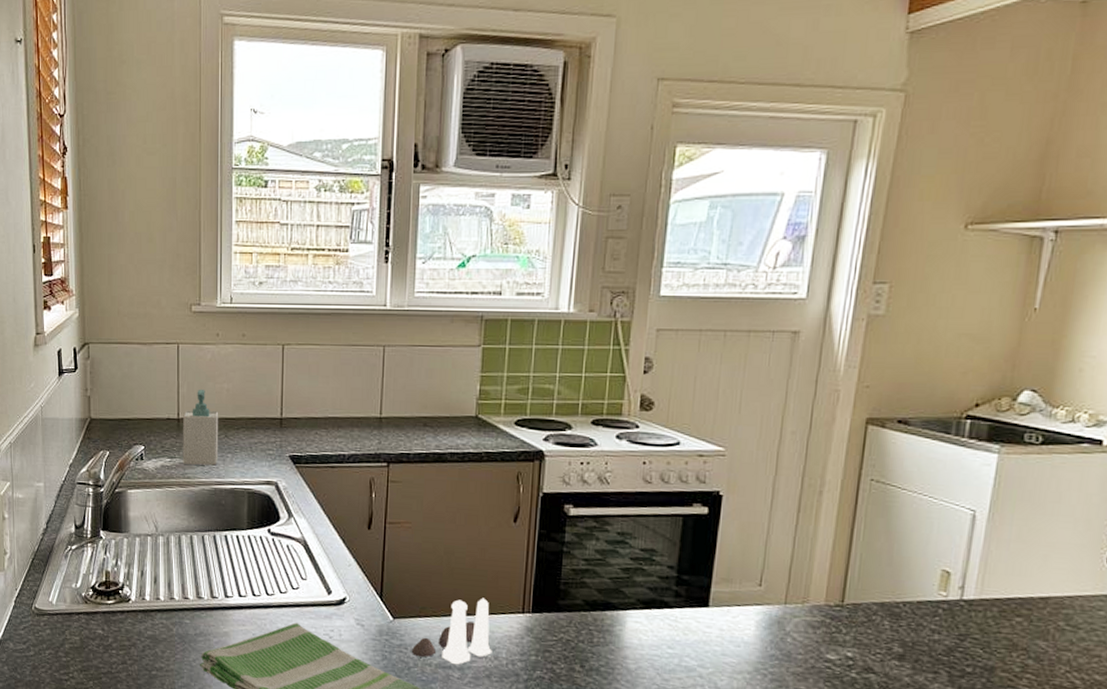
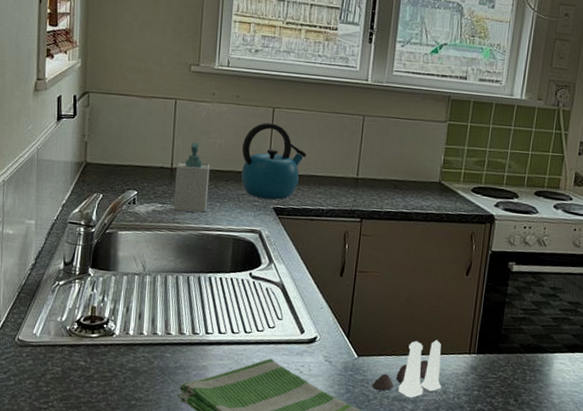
kettle: none [252,362,322,447] -> present [241,122,307,200]

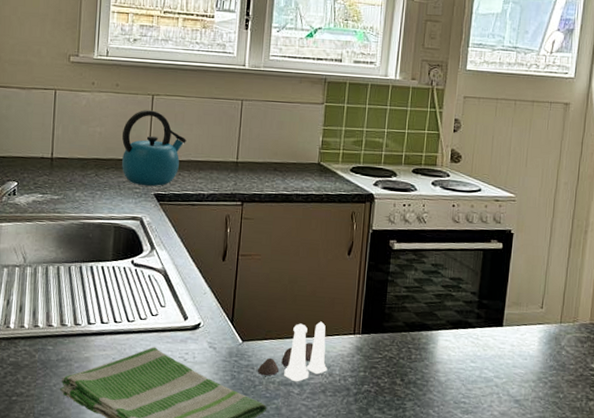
soap bottle: present [173,143,211,213] -> none [54,132,91,202]

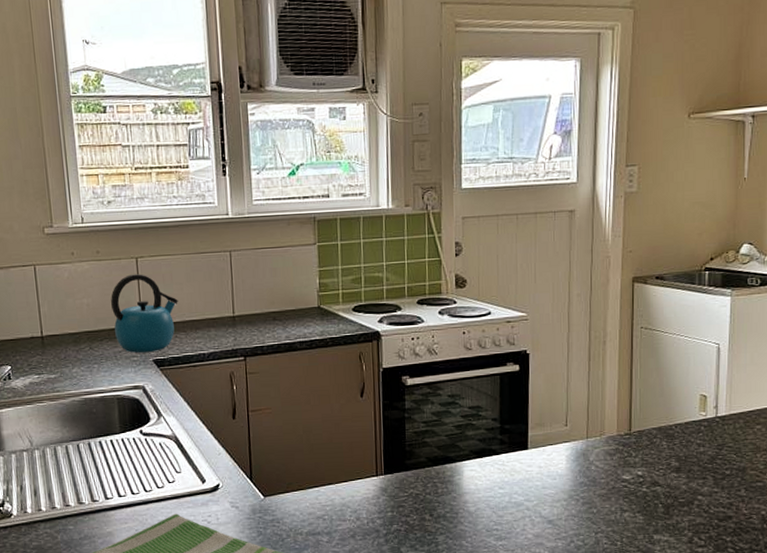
salt and pepper shaker set: present [257,321,328,382] -> none [283,467,354,531]

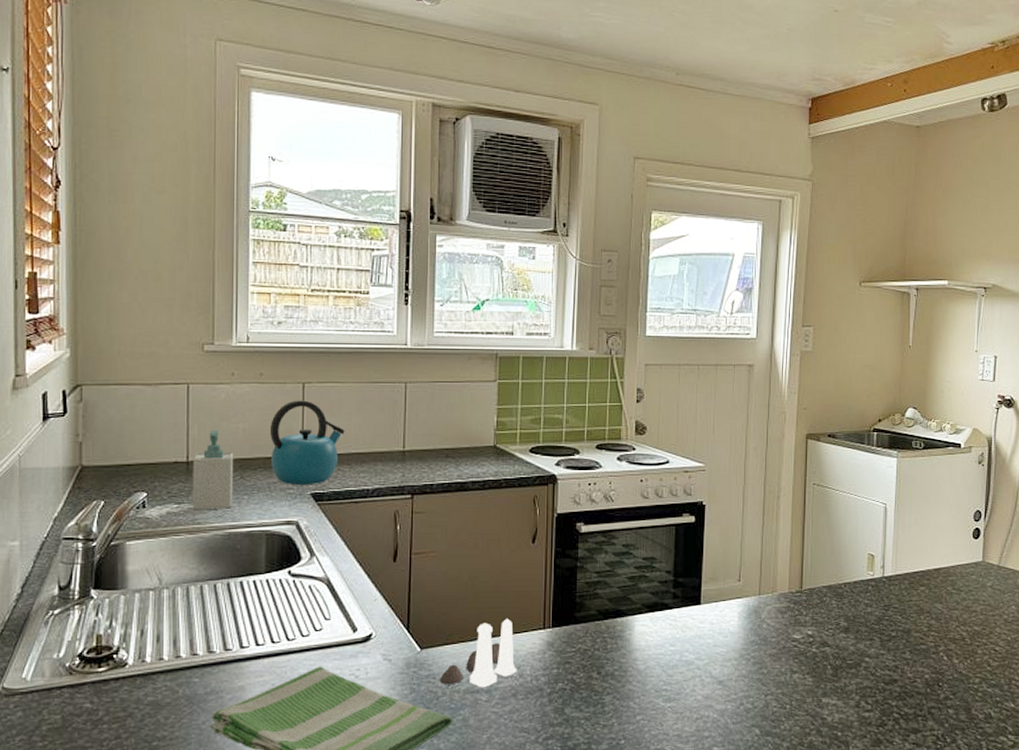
soap bottle: none [46,307,85,380] -> present [192,431,234,510]
salt and pepper shaker set: none [283,467,354,531] -> present [439,618,517,688]

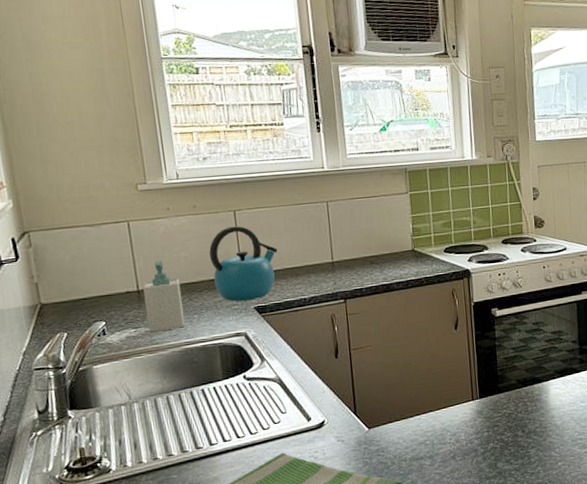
salt and pepper shaker set: present [439,618,517,688] -> none [387,395,454,456]

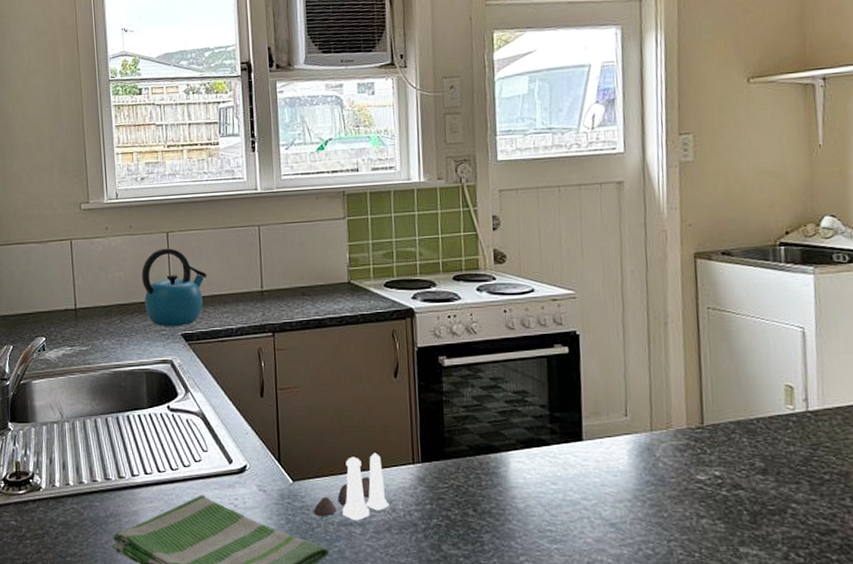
soap bottle: present [143,260,185,333] -> none [80,280,116,352]
salt and pepper shaker set: none [387,395,454,456] -> present [313,452,389,521]

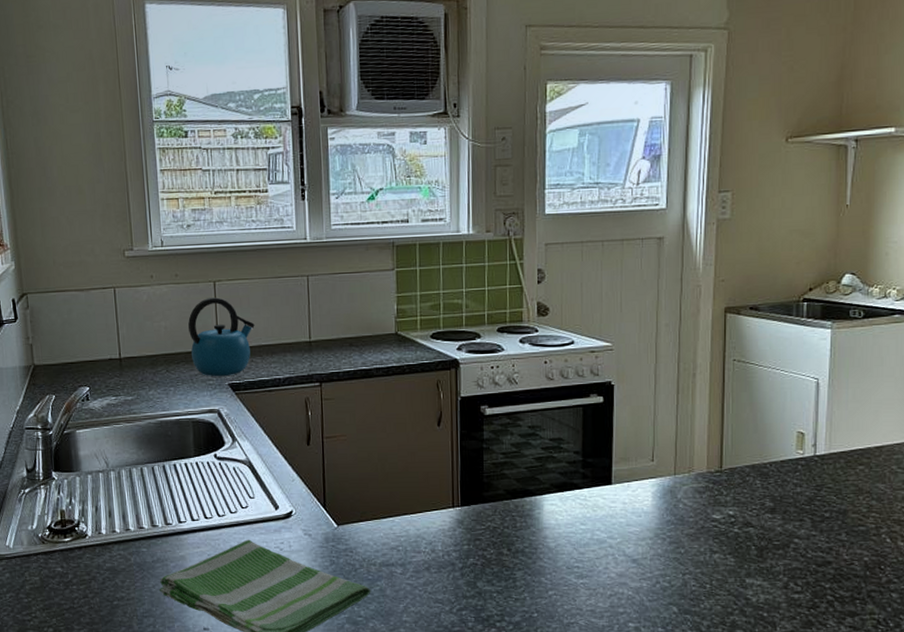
salt and pepper shaker set: present [313,452,389,521] -> none [356,497,429,562]

